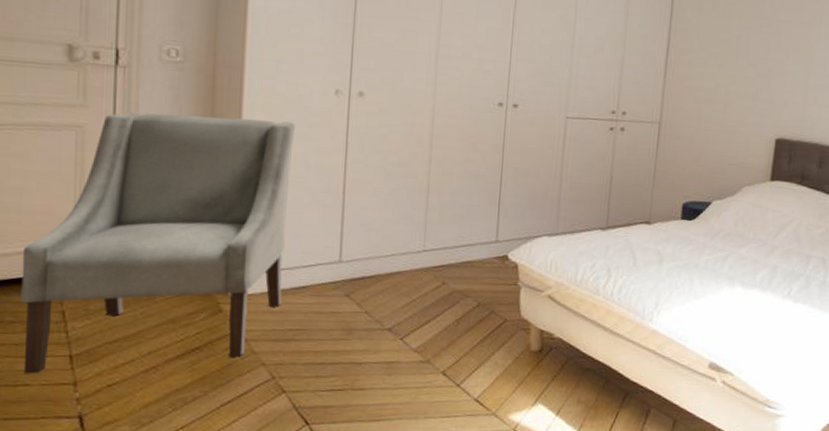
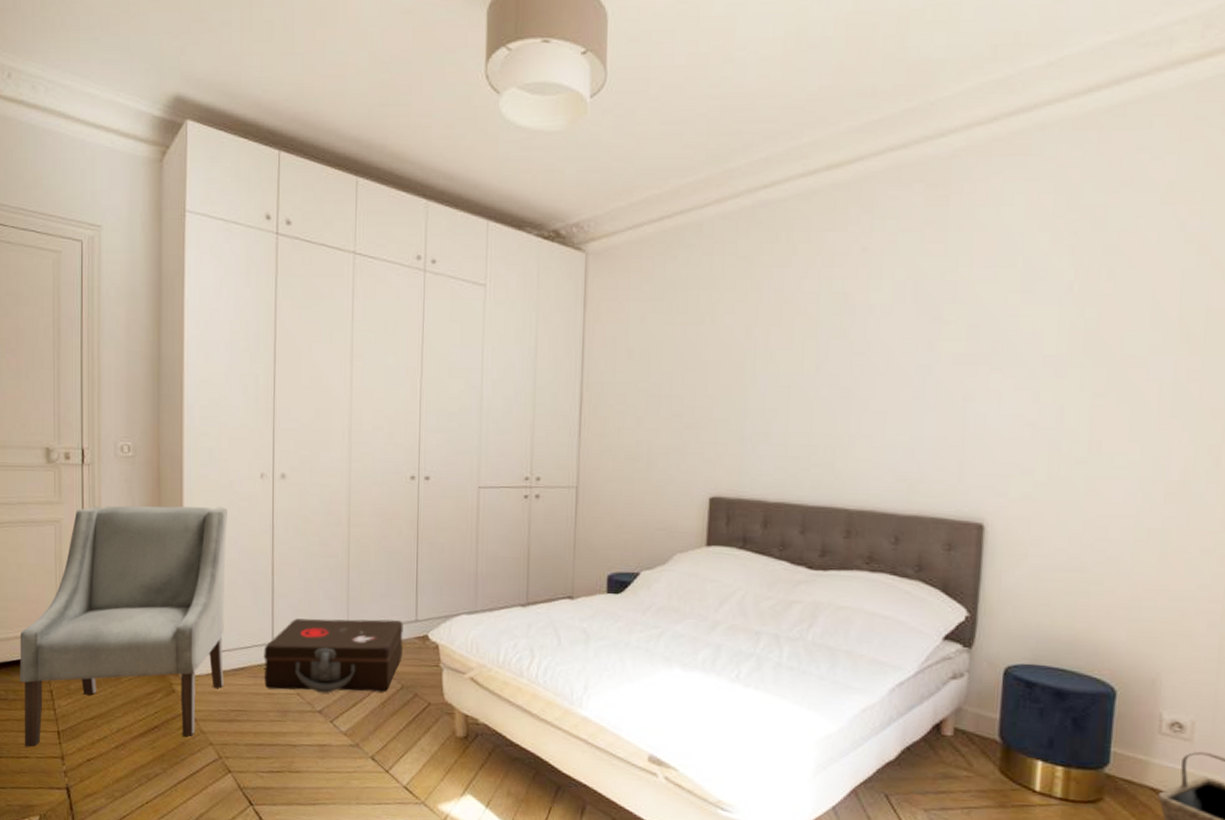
suitcase: none [329,237,483,311] -> present [263,618,403,693]

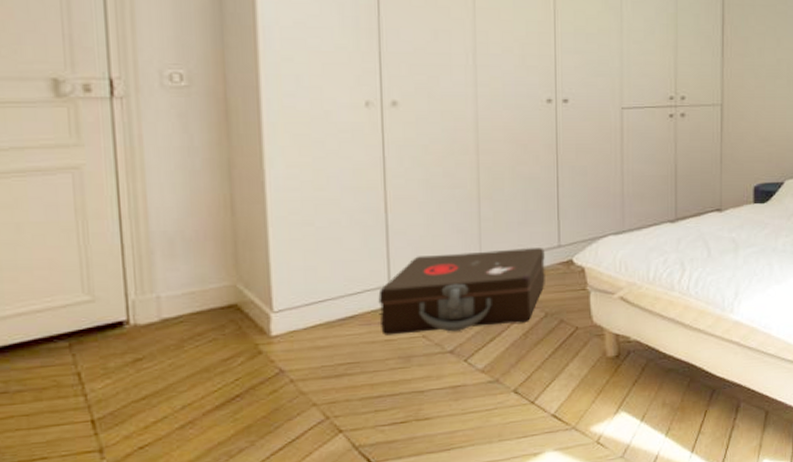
chair: present [19,505,227,748] -> none [23,141,328,447]

